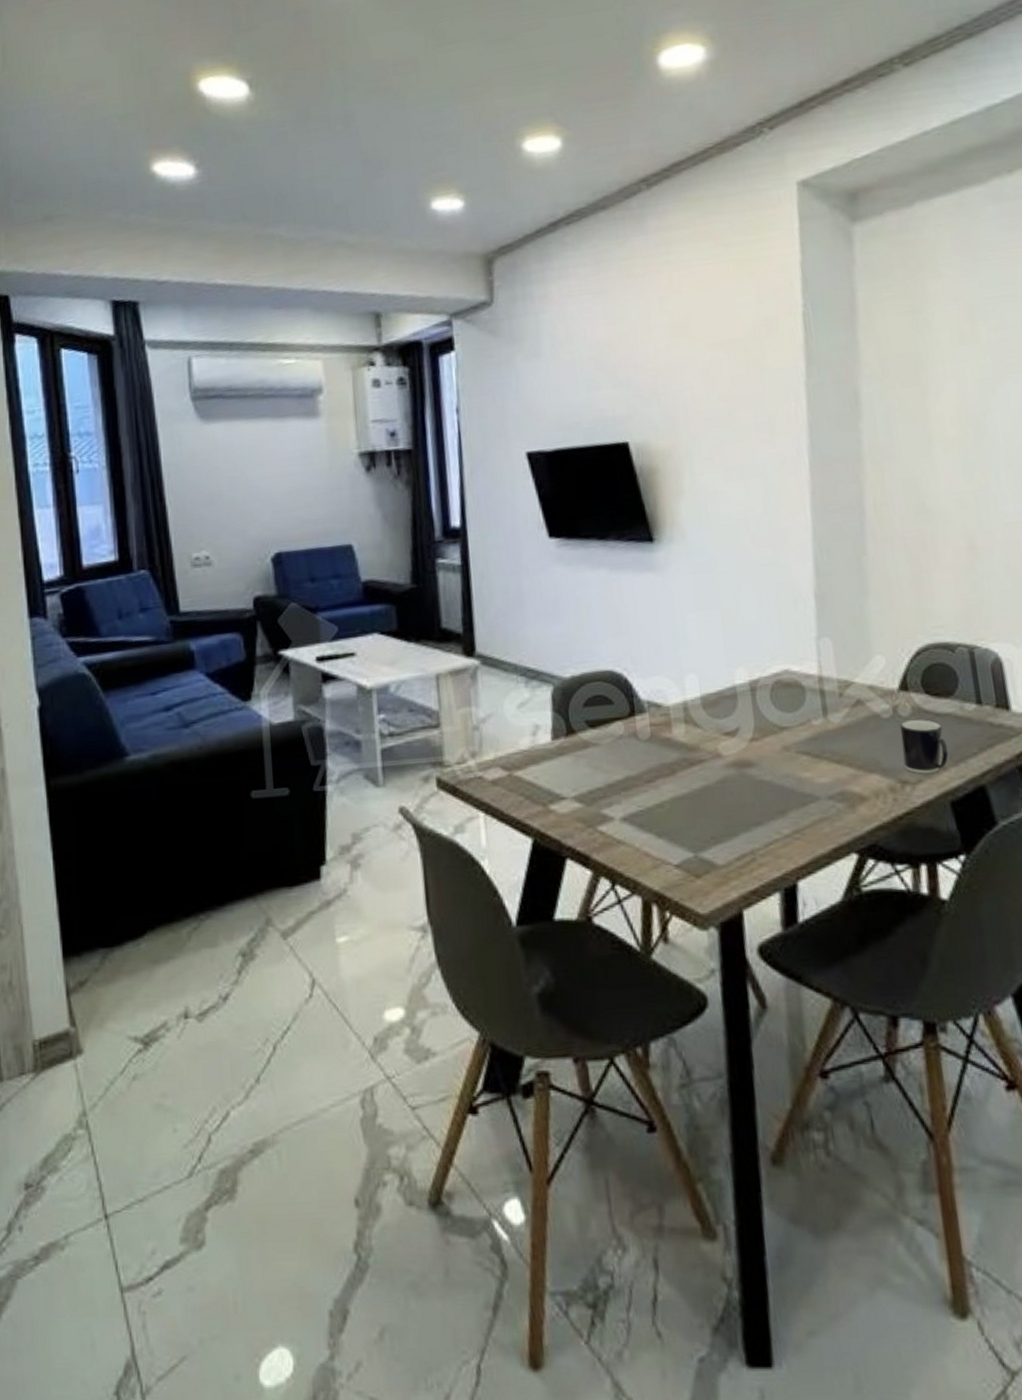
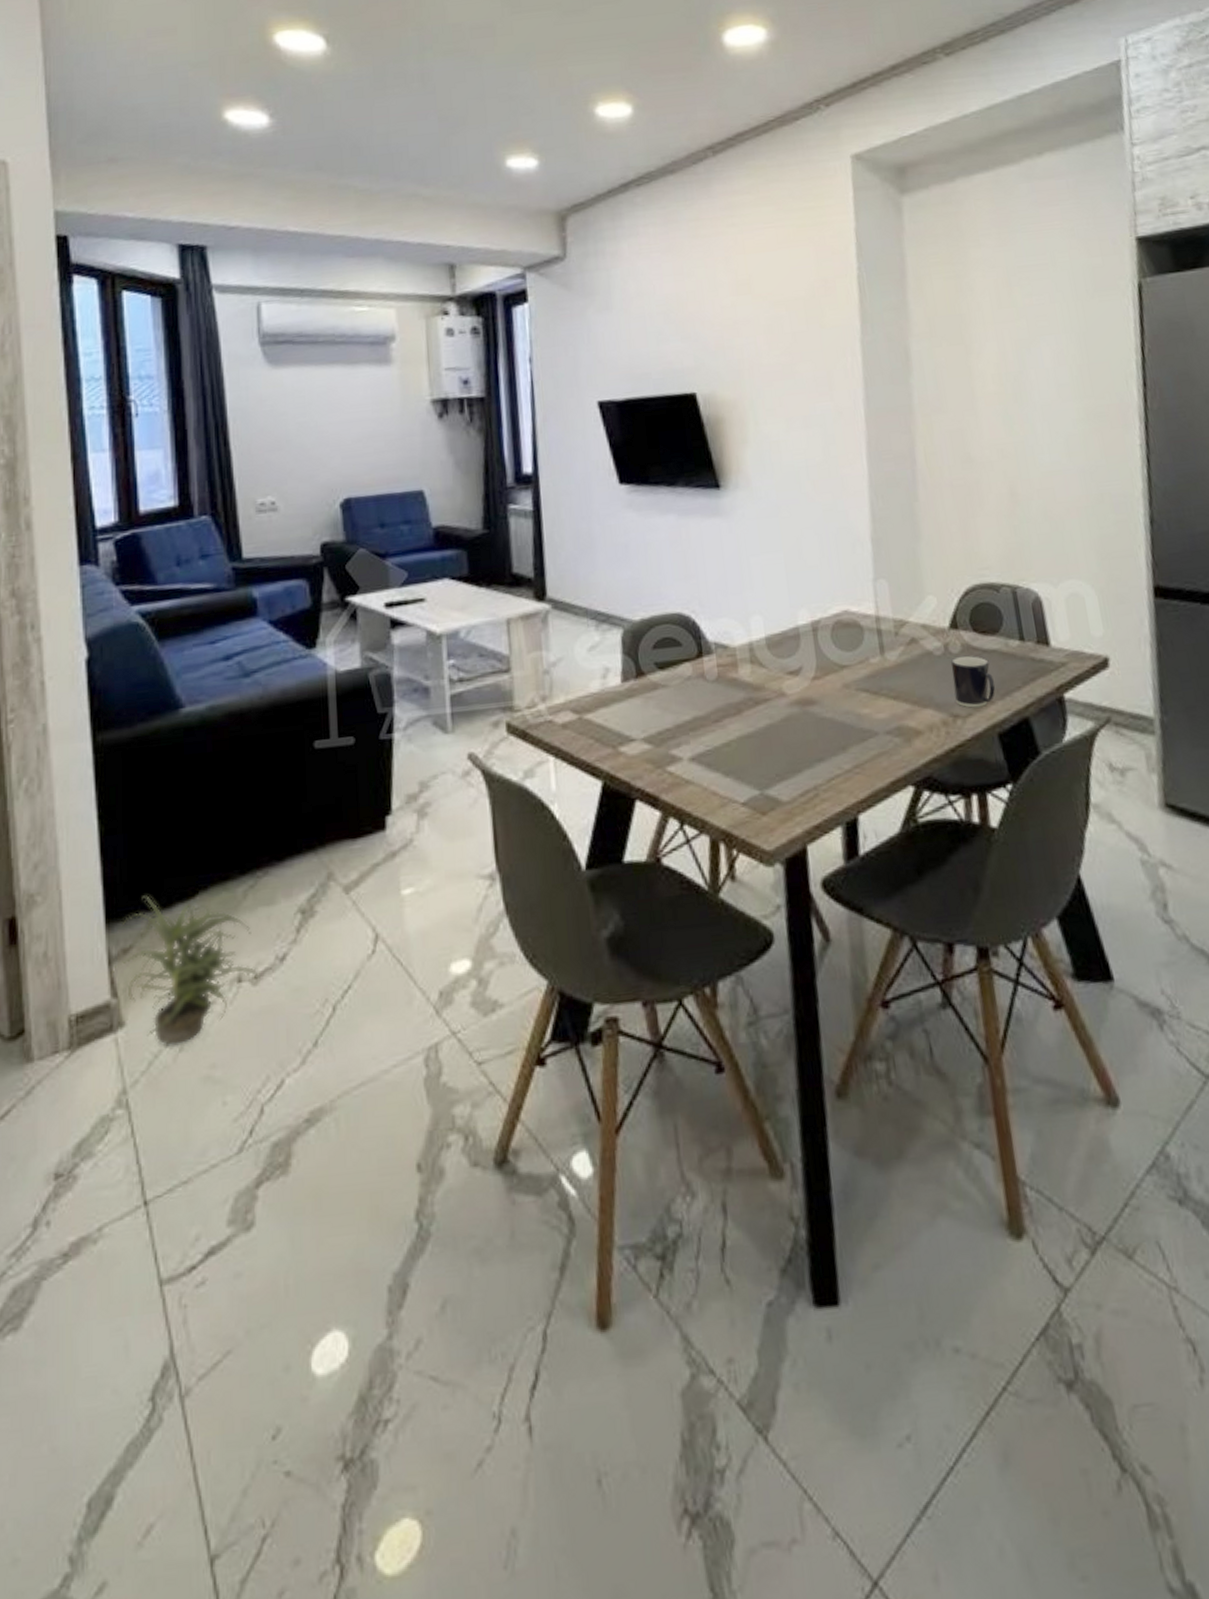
potted plant: none [70,933,203,1073] -> present [112,895,258,1045]

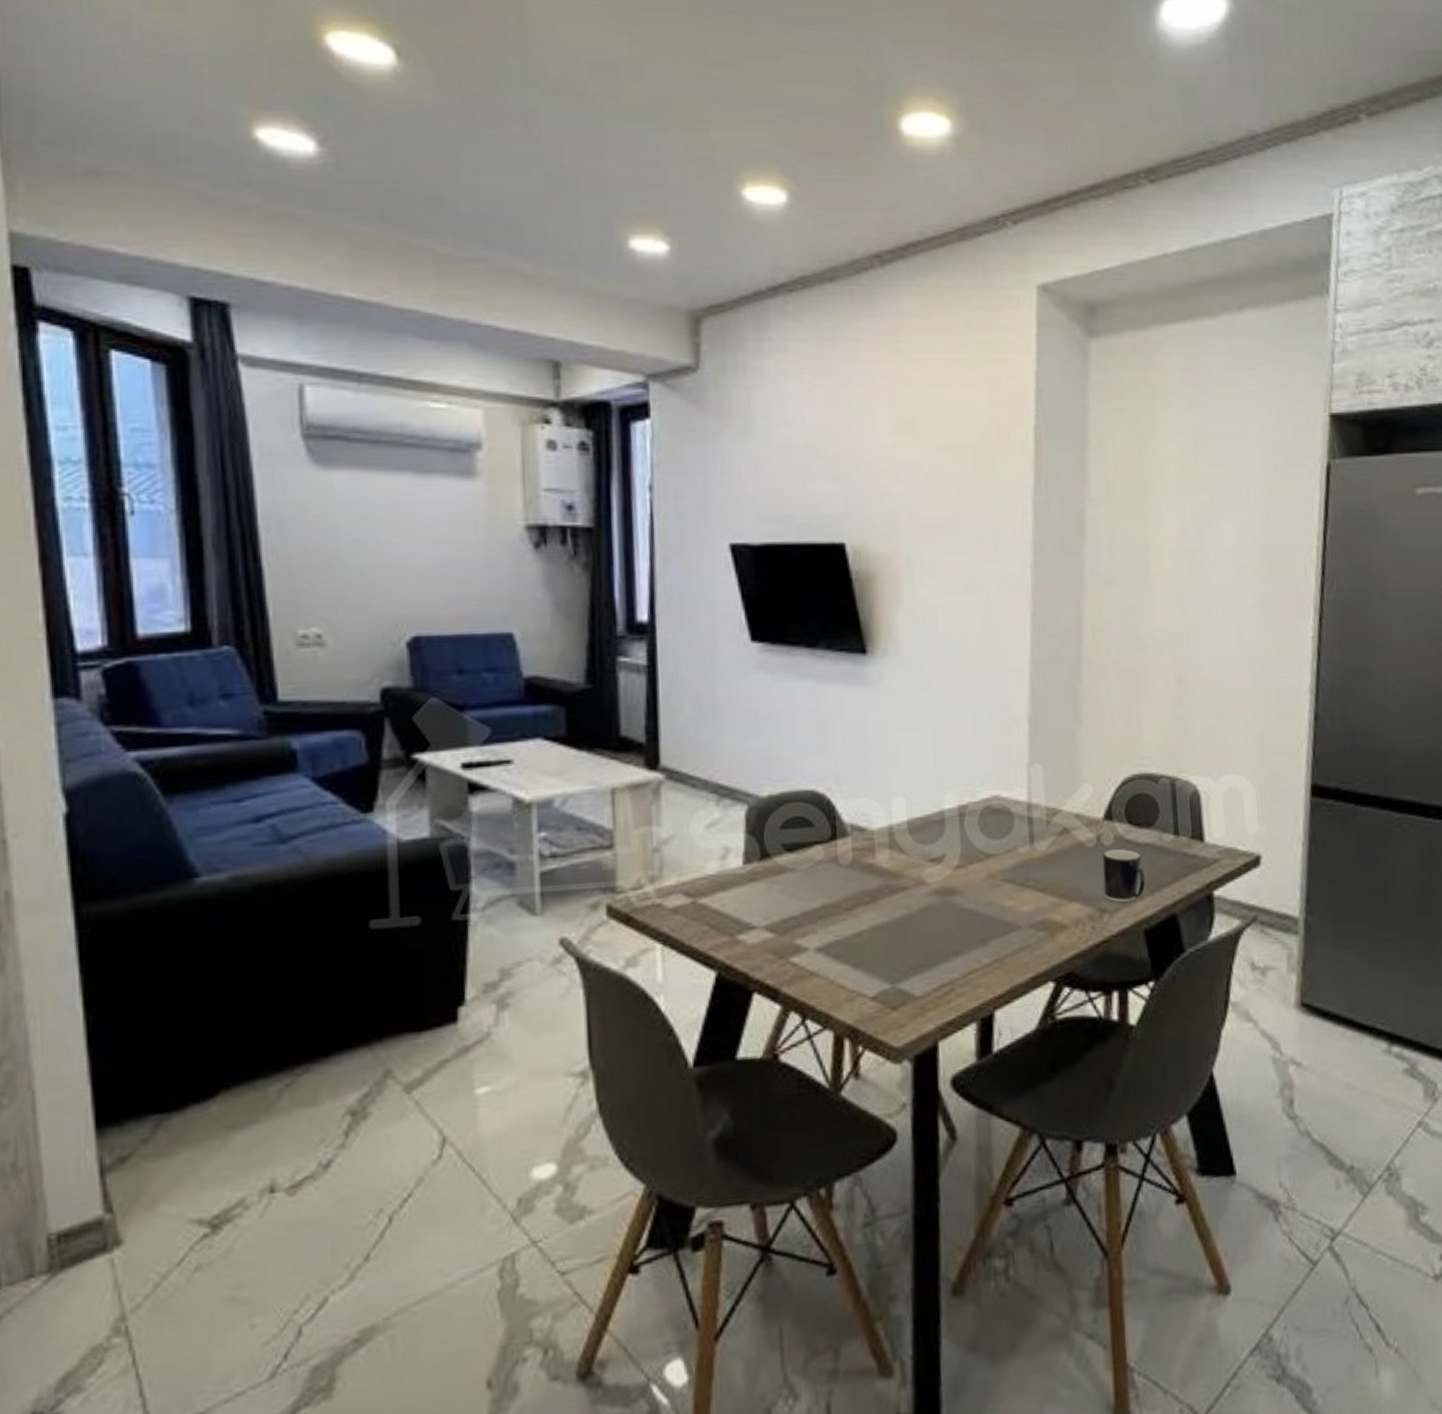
potted plant: present [112,895,258,1045] -> none [105,1096,295,1265]

